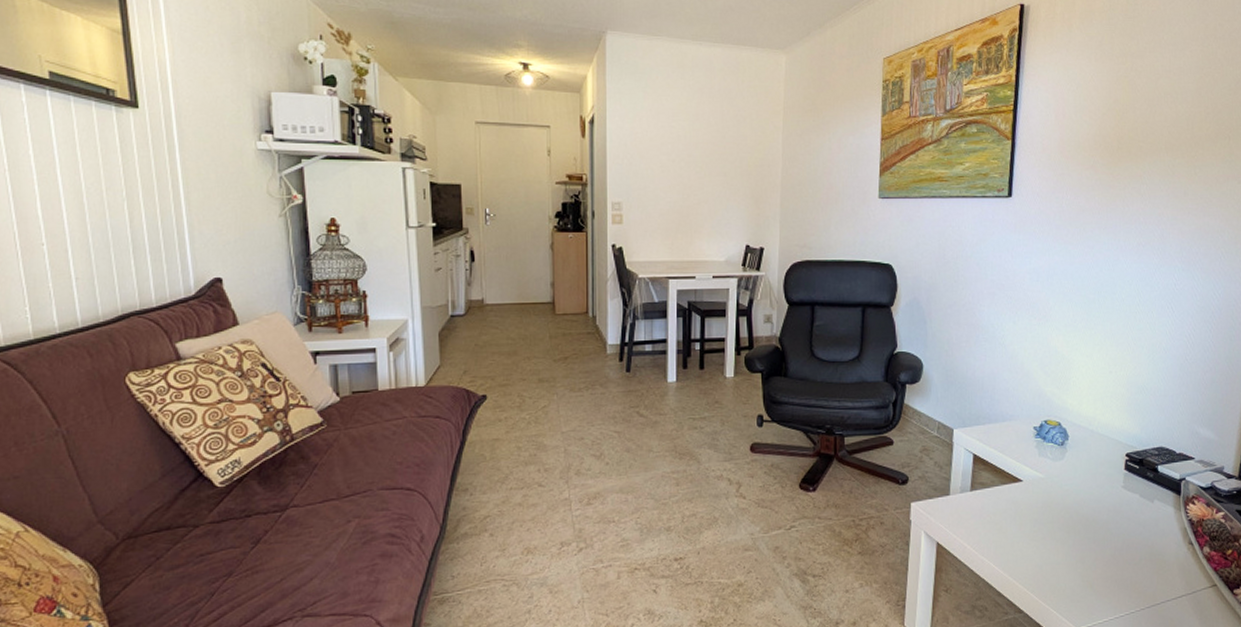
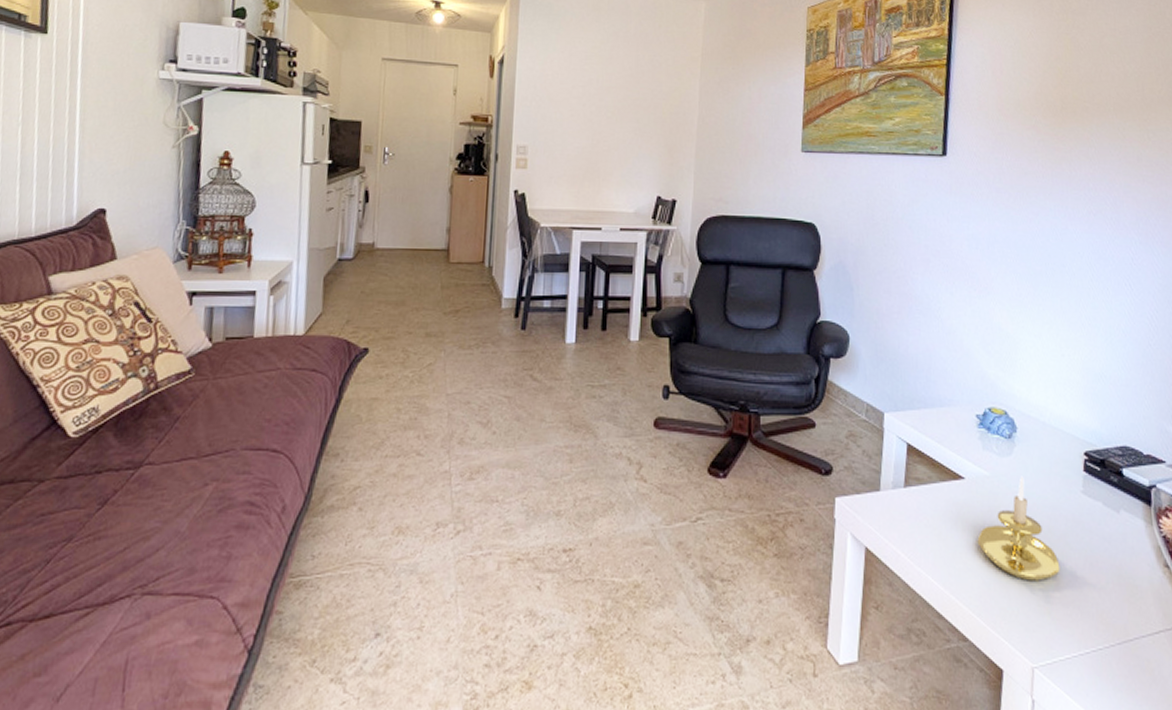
candle holder: none [1032,476,1102,562] -> present [977,476,1060,581]

